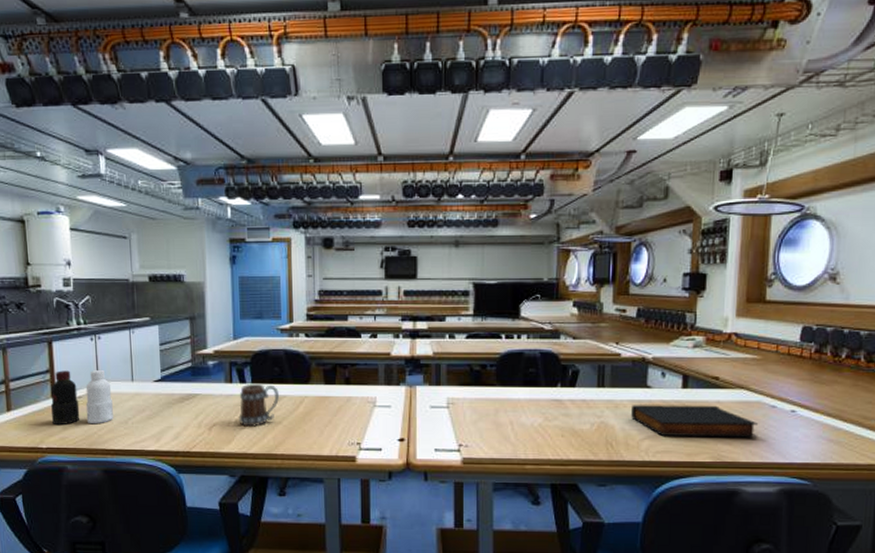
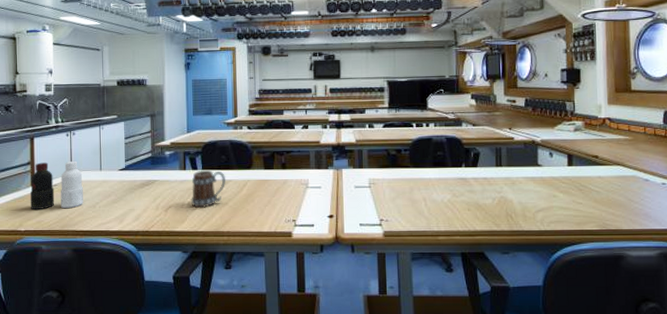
book: present [631,405,759,438] -> none [526,180,636,209]

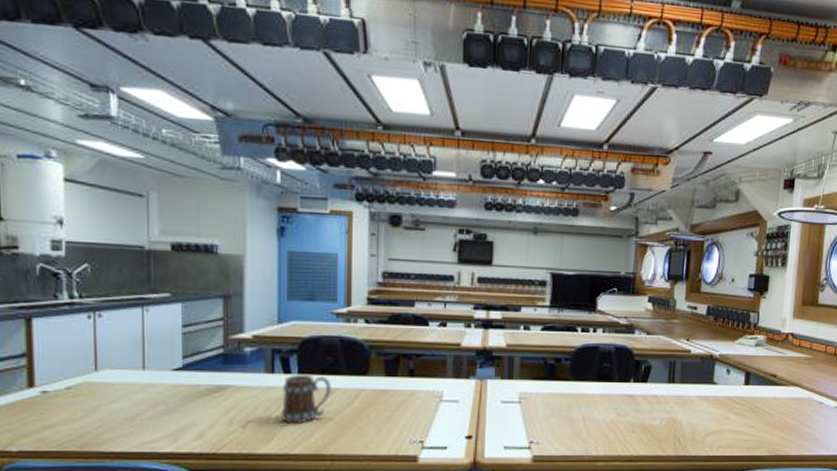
bottle: present [30,160,83,211] -> none [26,354,115,423]

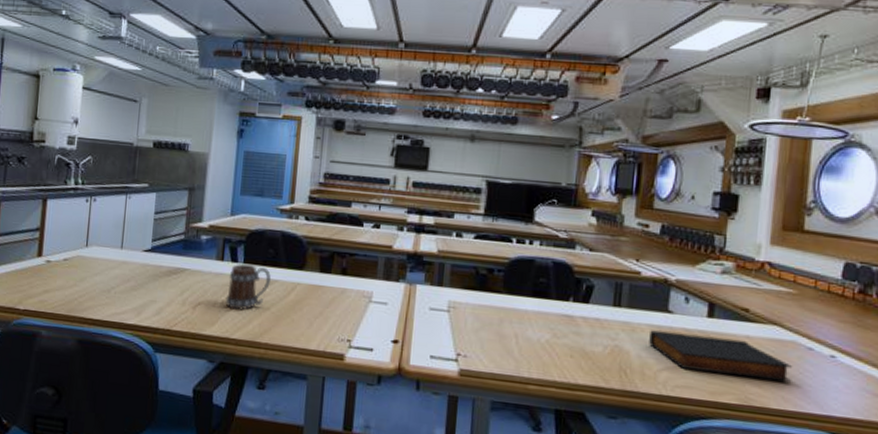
book: none [698,401,809,432] -> present [649,330,793,383]

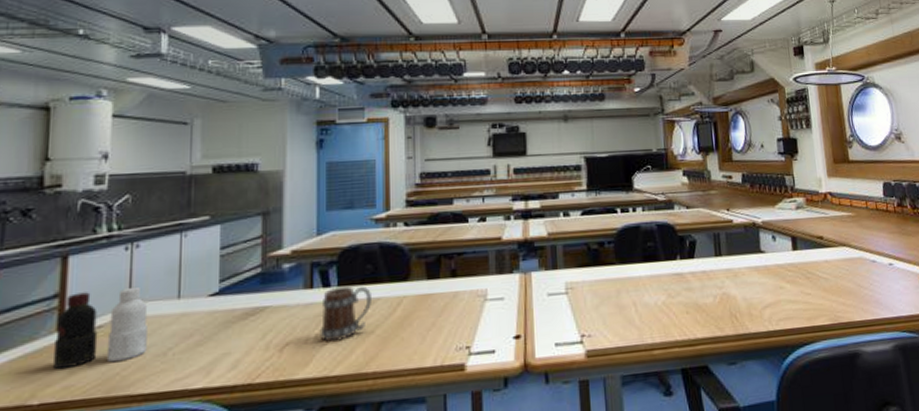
bottle: none [34,229,99,290] -> present [53,286,148,370]
book: present [649,330,793,383] -> none [749,265,866,302]

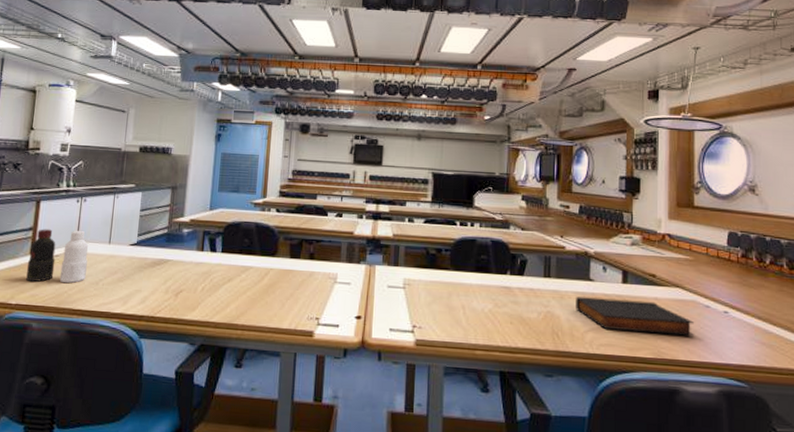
mug: present [319,286,371,342] -> none [205,253,246,296]
book: none [749,265,866,302] -> present [576,296,695,337]

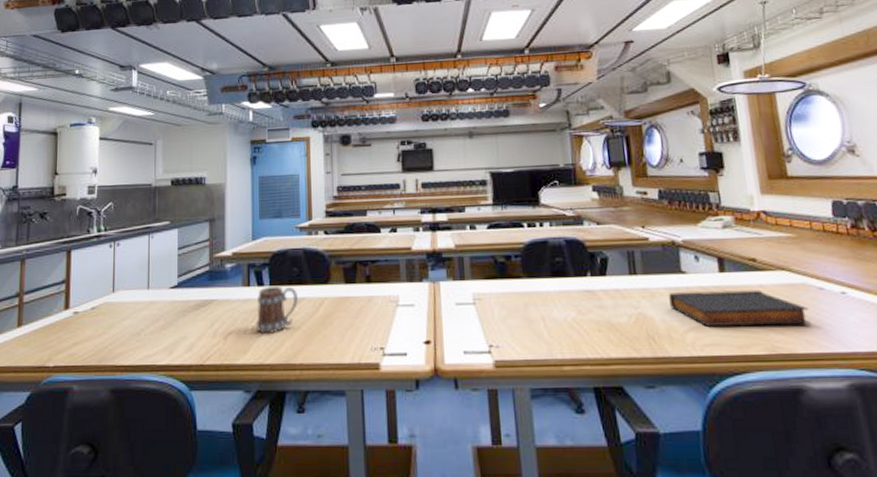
bottle: present [26,229,88,284] -> none [63,277,126,341]
mug: none [205,253,246,296] -> present [255,285,298,334]

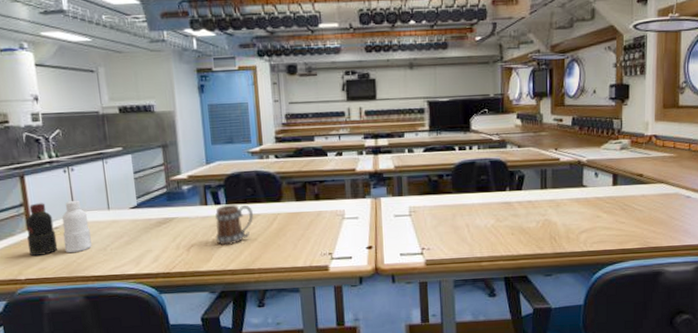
bottle: none [63,277,126,341] -> present [26,200,92,257]
book: present [668,289,812,328] -> none [571,199,677,229]

